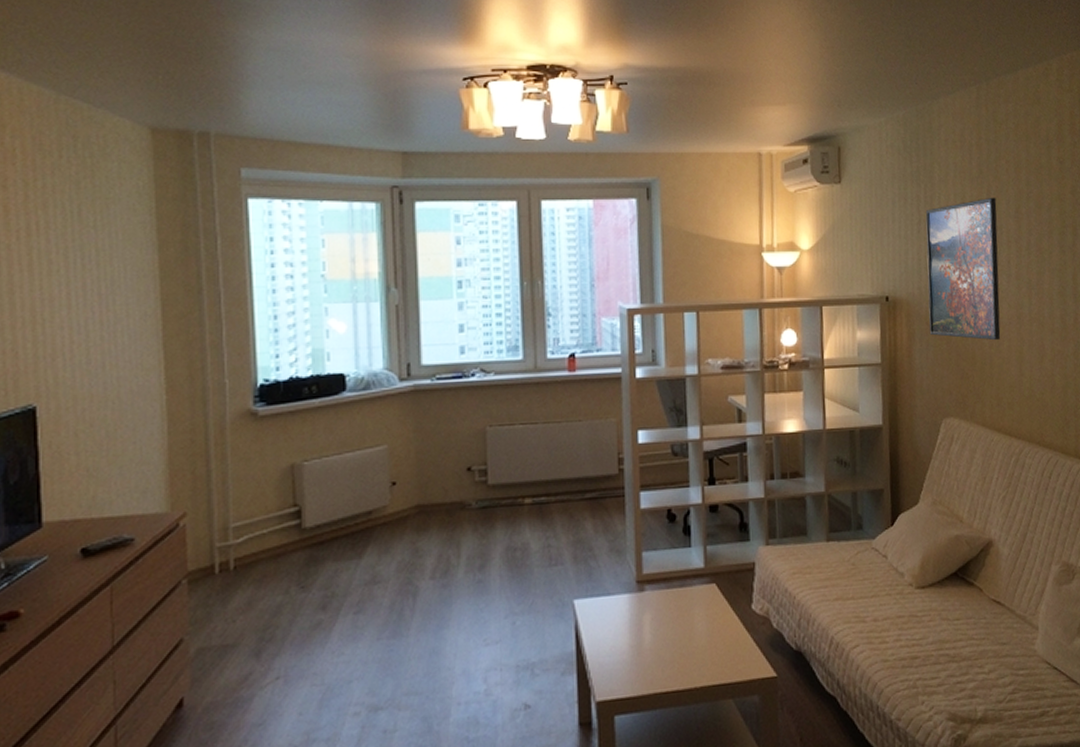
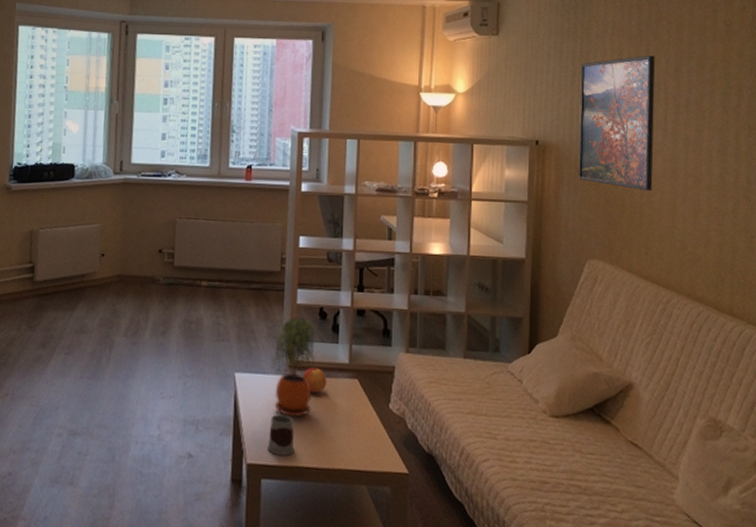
potted plant: none [616,524,666,639] -> present [271,317,315,418]
mug: none [618,635,651,685] -> present [267,411,295,456]
apple: none [653,577,682,608] -> present [303,366,327,393]

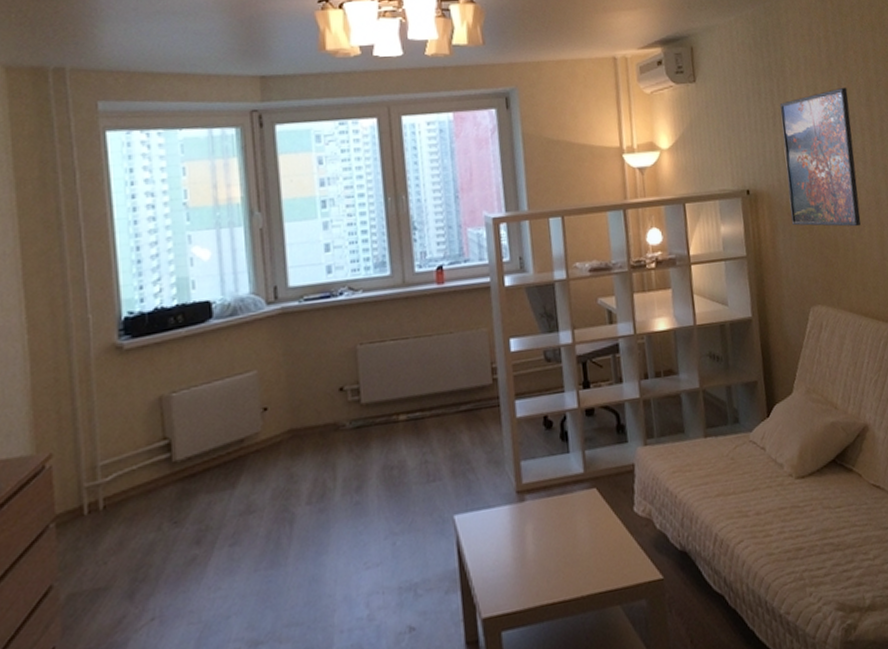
mug: present [267,411,295,456] -> none [503,548,536,599]
potted plant: present [271,317,315,418] -> none [496,432,549,551]
apple: present [303,366,327,393] -> none [534,485,563,517]

